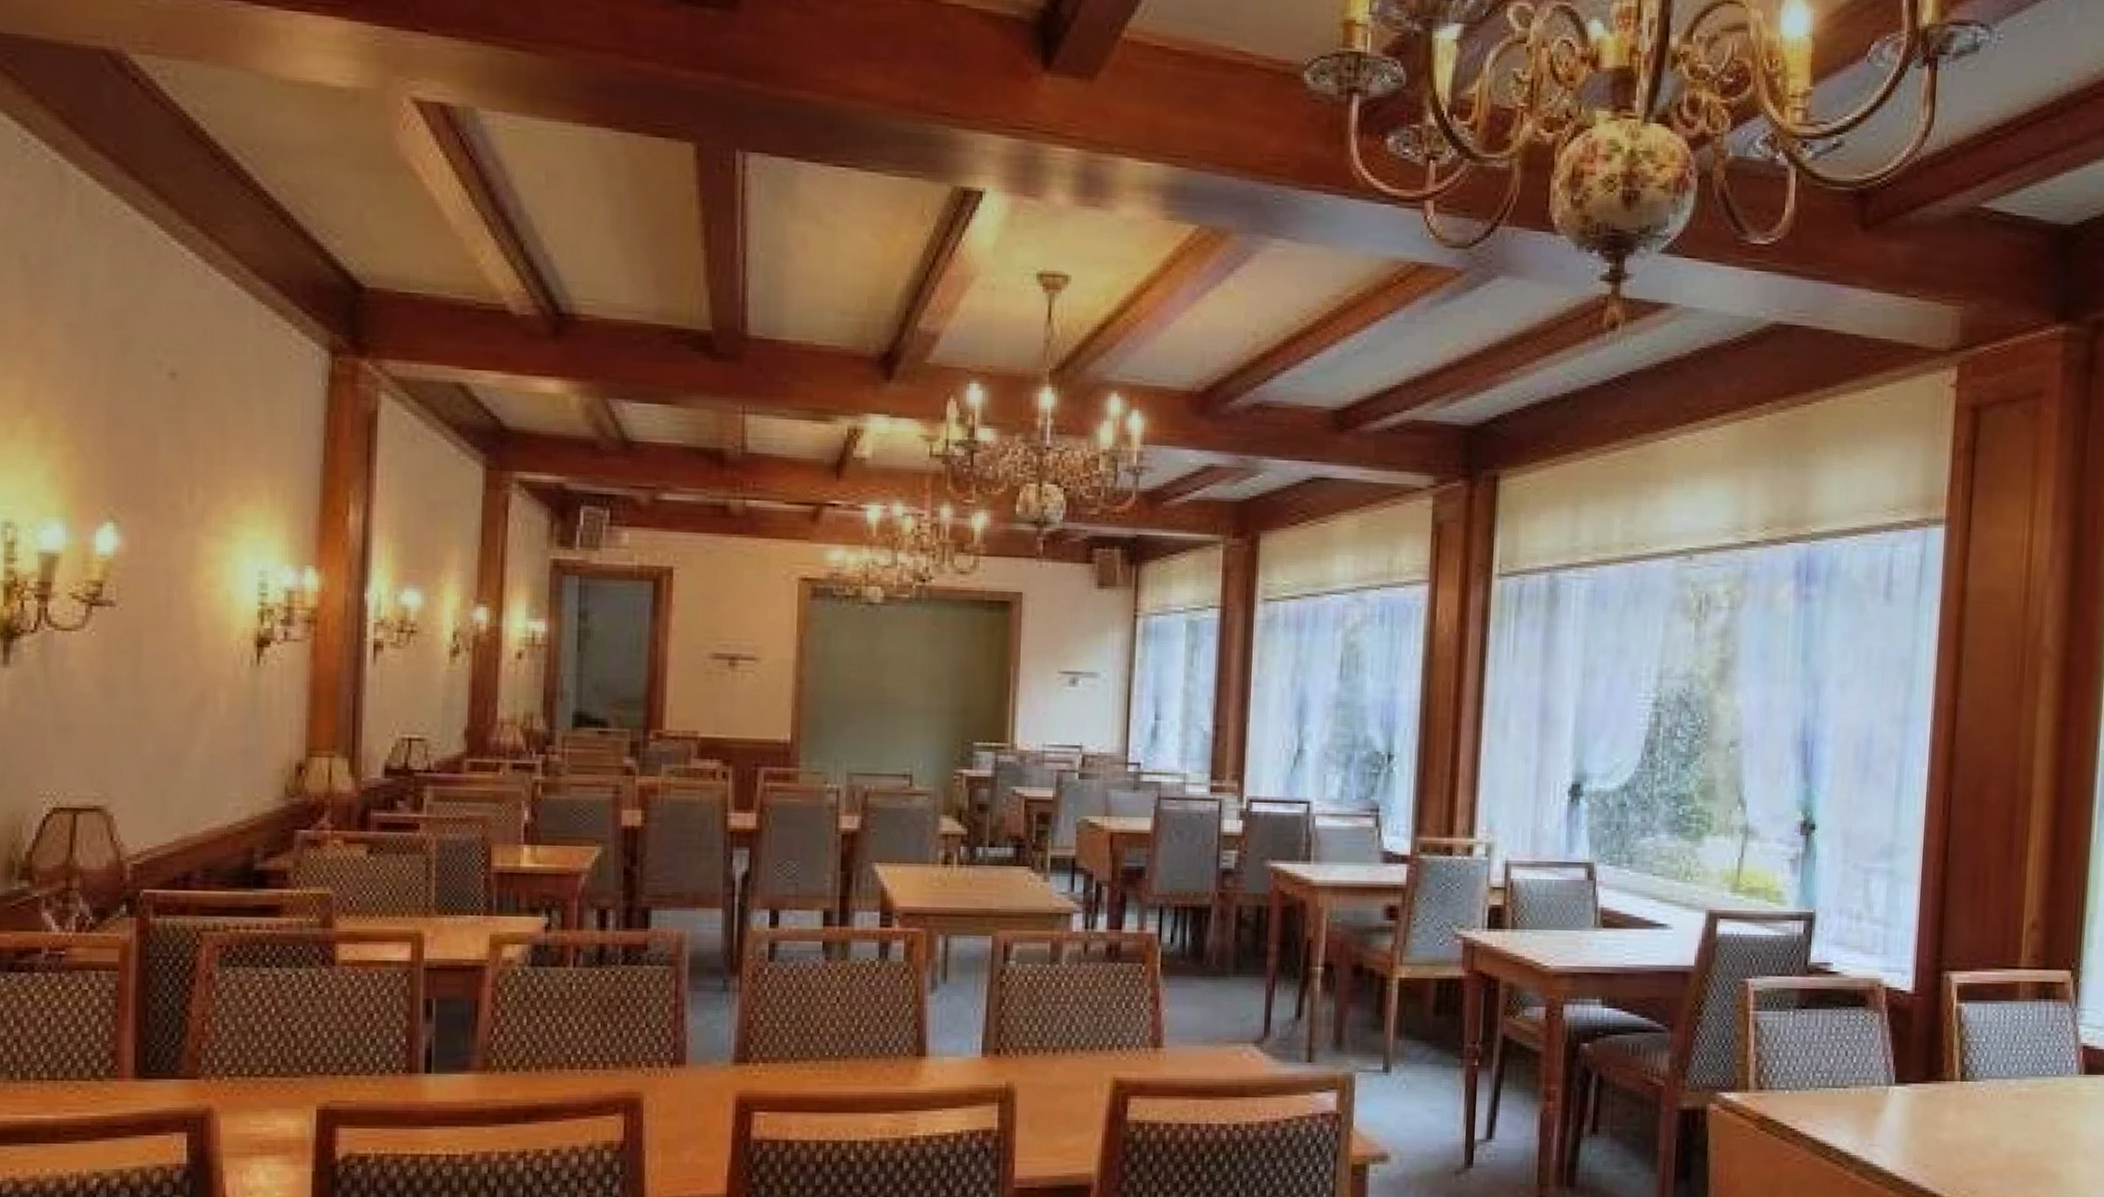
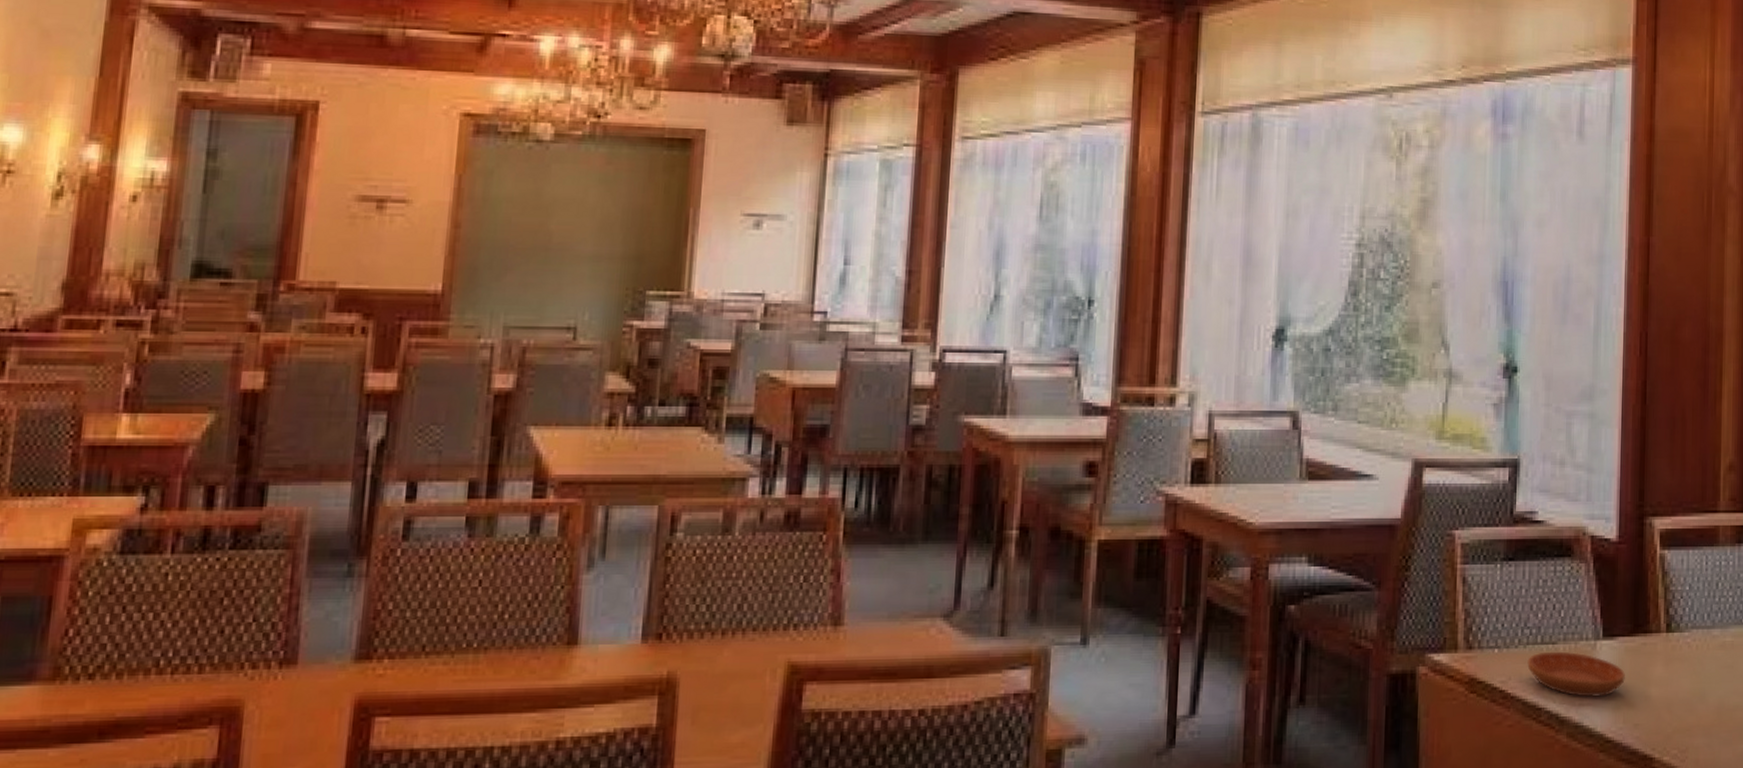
saucer: none [1818,1094,1917,1138] -> present [1527,651,1625,697]

